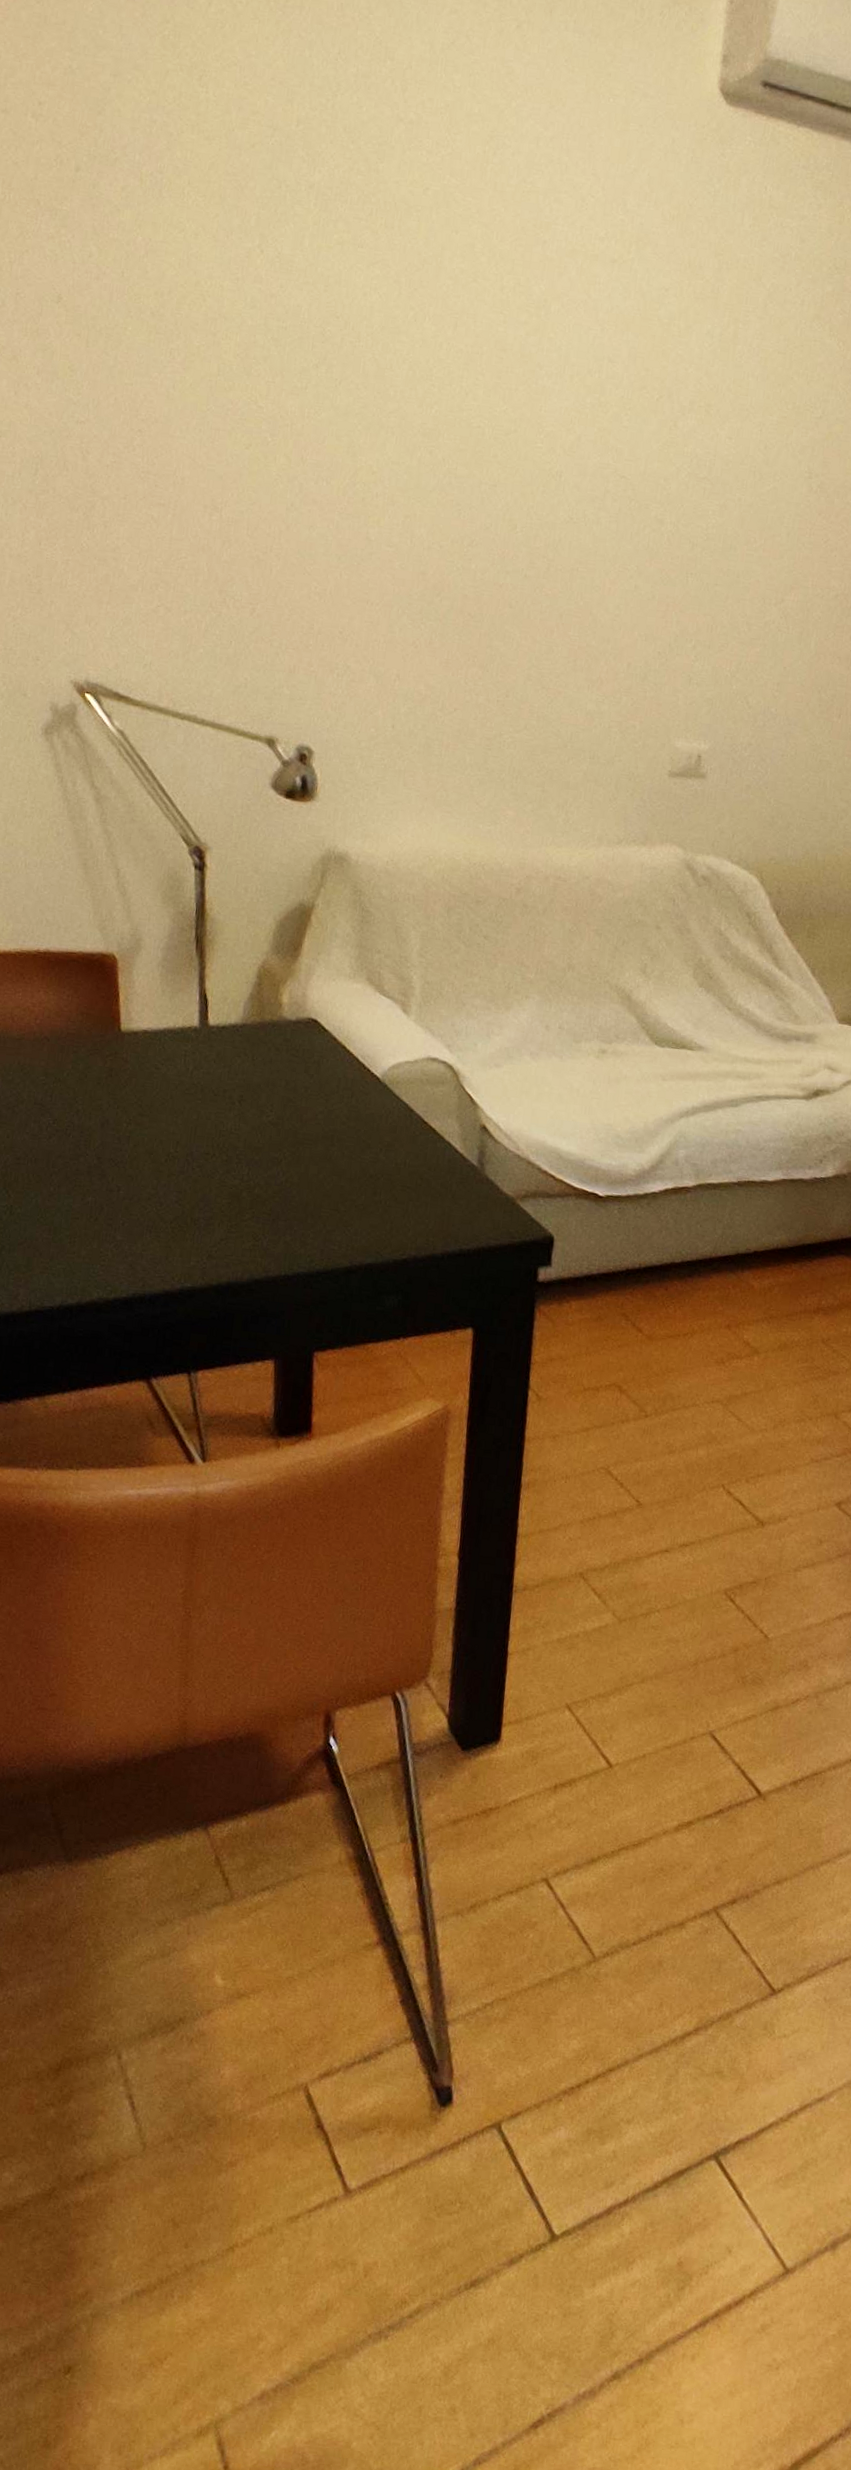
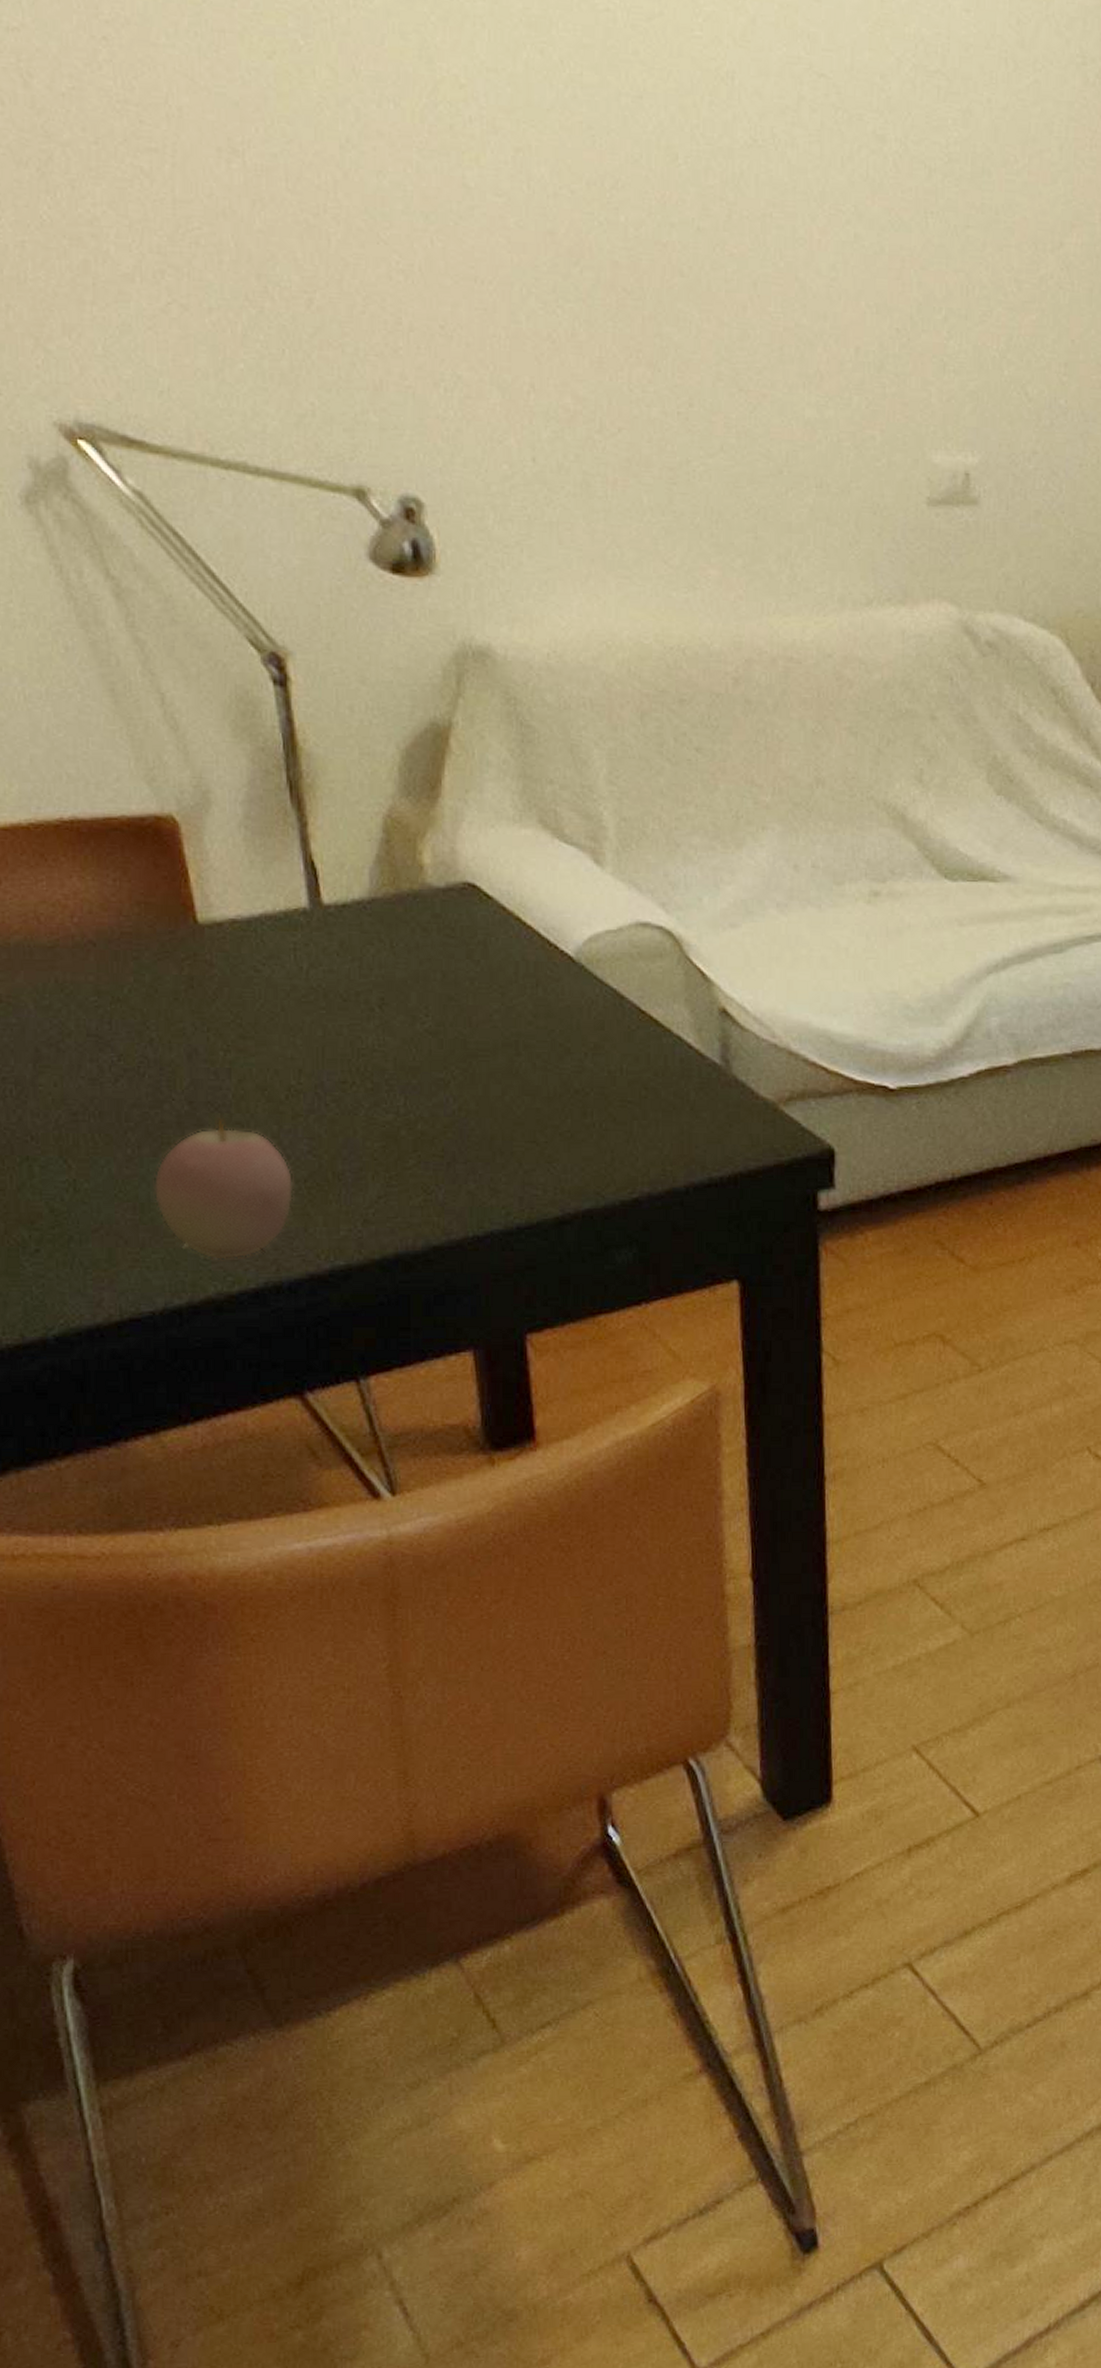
apple: none [64,1171,163,1275] -> present [153,1117,294,1260]

